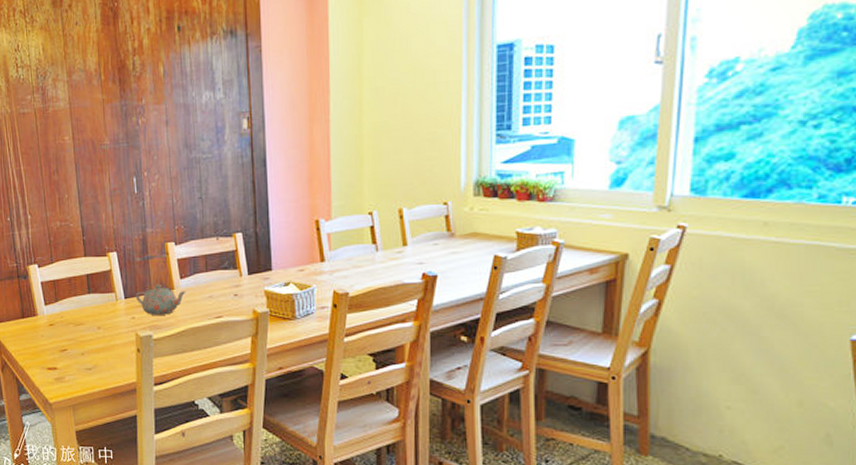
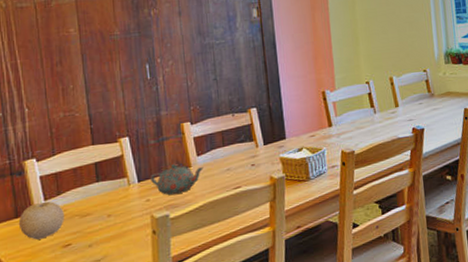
fruit: none [24,306,61,341] -> present [18,201,64,240]

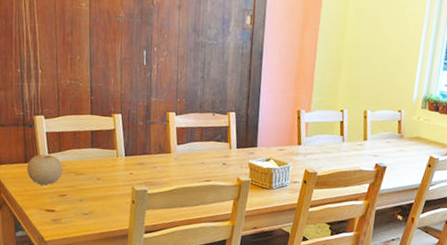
teapot: present [149,163,204,195] -> none [135,146,181,174]

